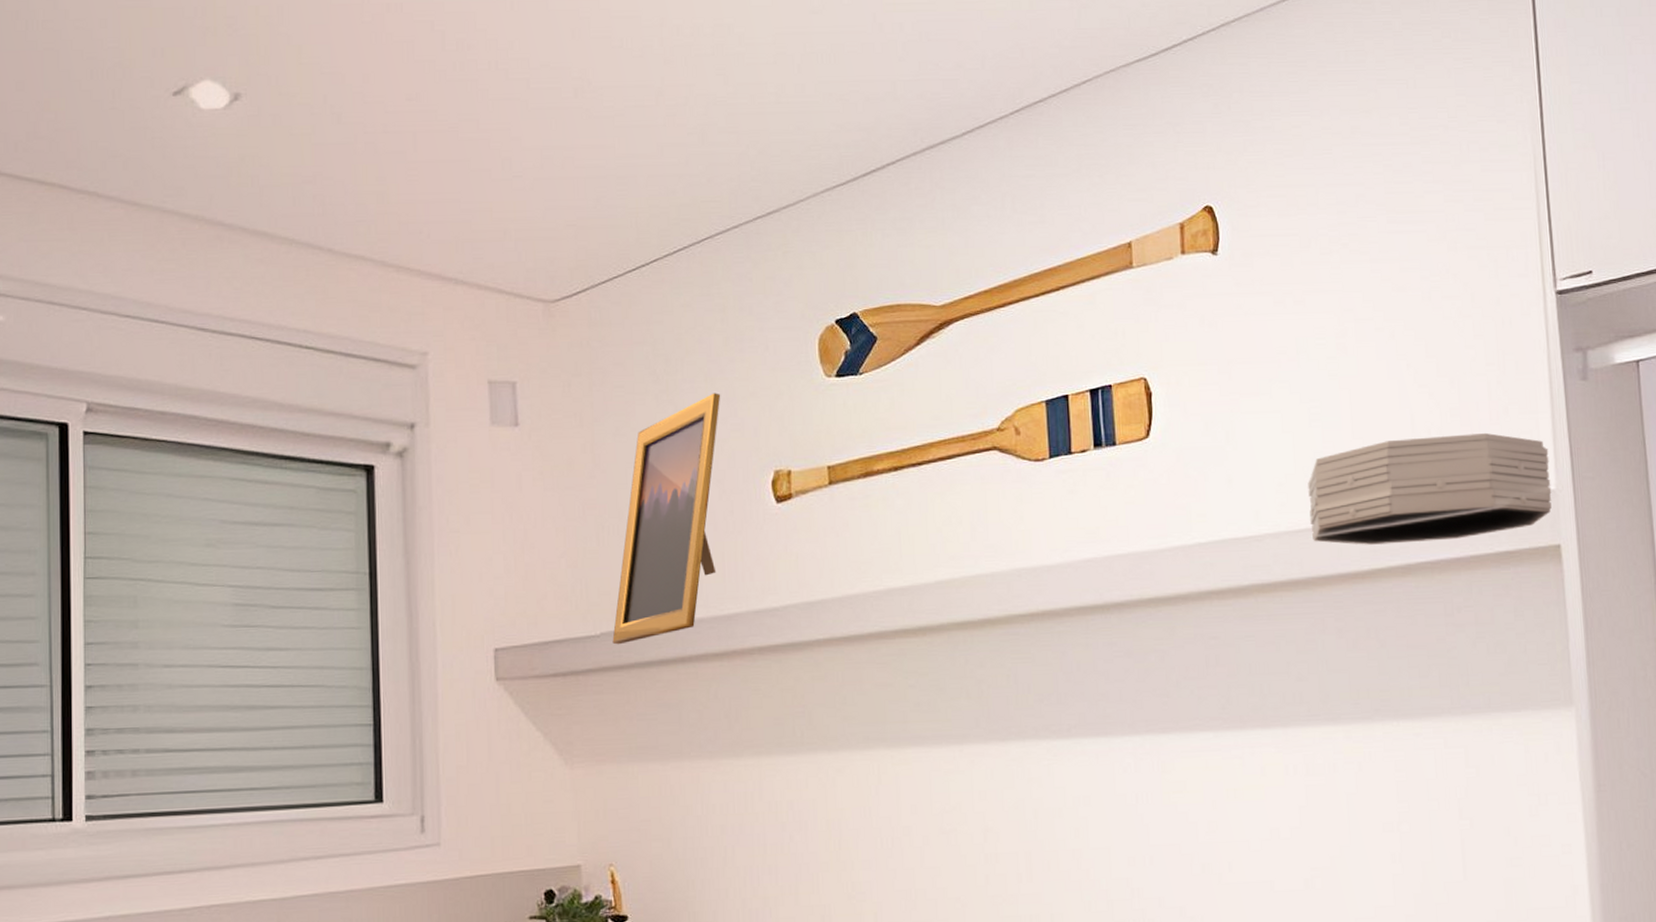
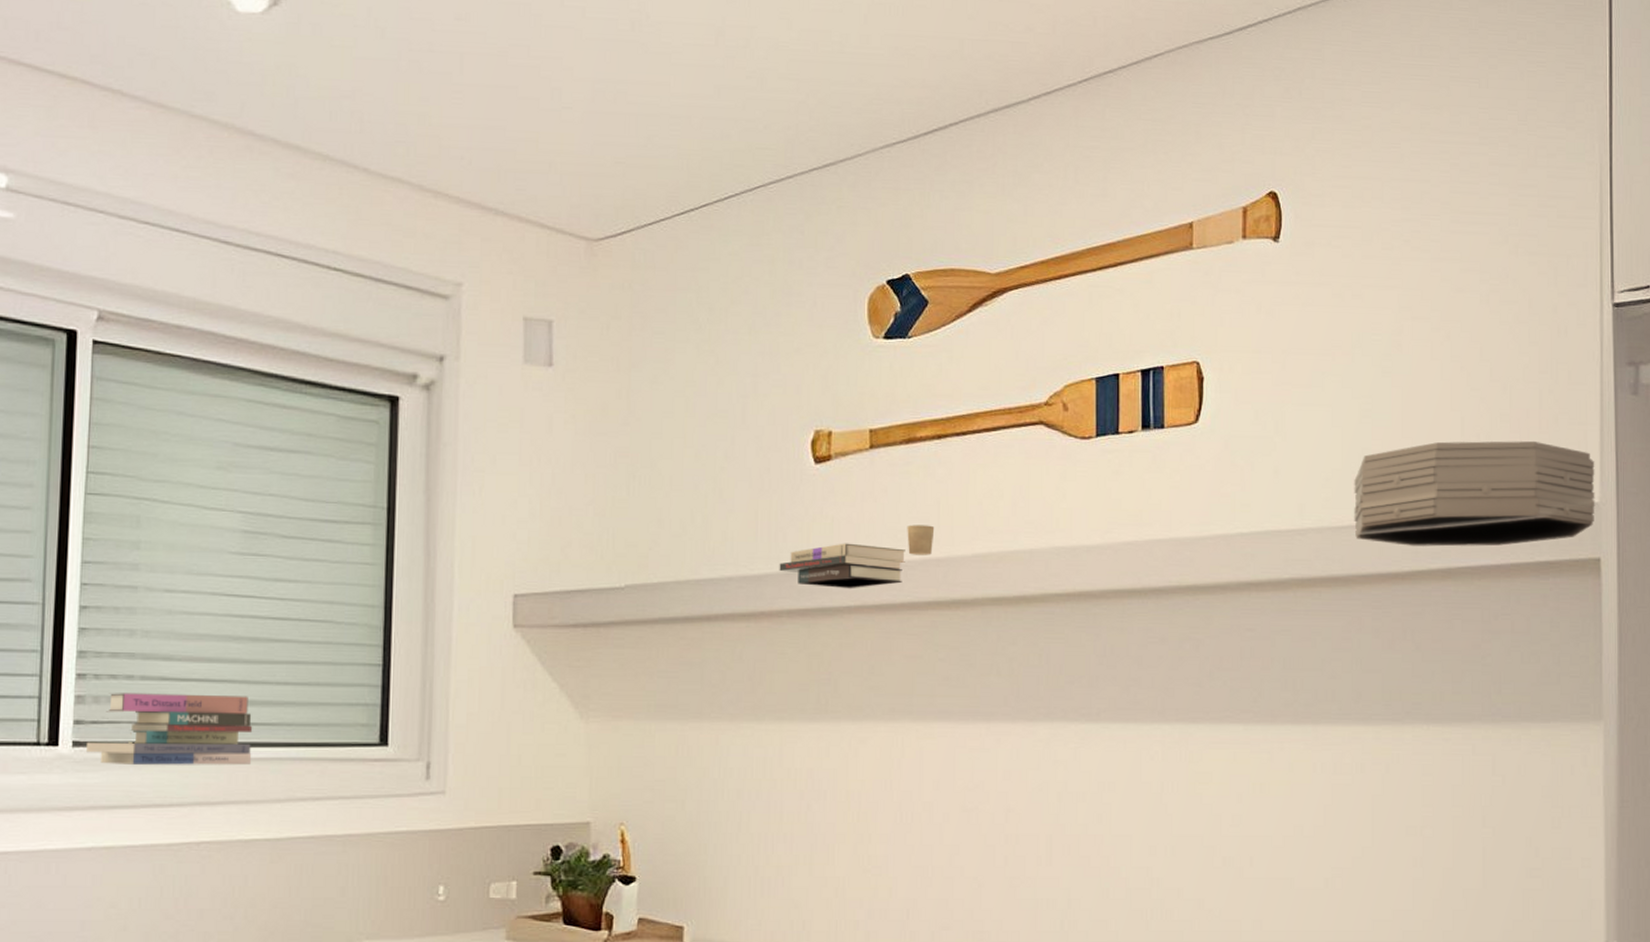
books: none [99,762,255,836] -> present [87,693,253,766]
picture frame: present [612,393,721,645] -> none [637,346,765,599]
books: none [748,578,870,623] -> present [779,543,905,589]
candle: none [870,555,897,586] -> present [907,525,935,555]

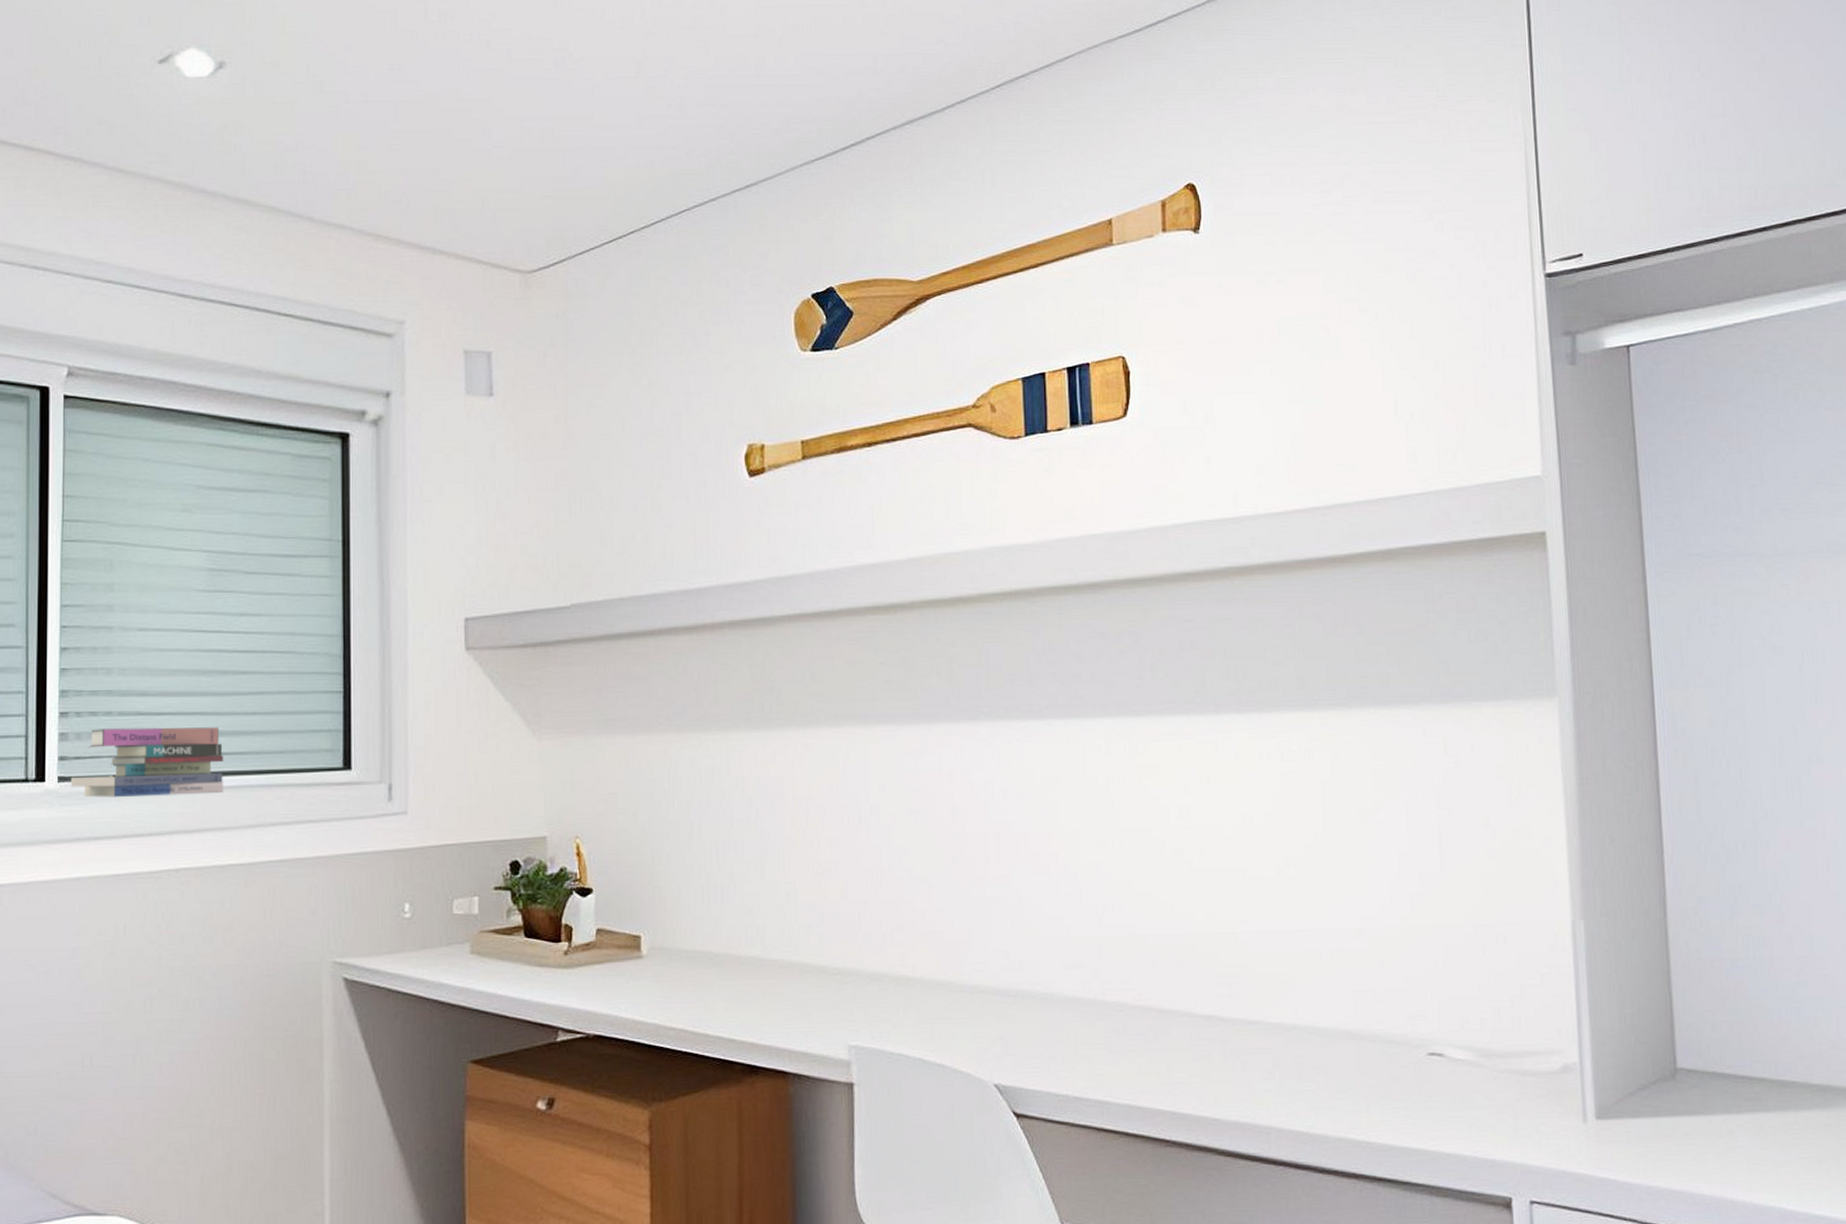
books: present [779,543,905,589] -> none [719,553,842,598]
candle: present [907,525,935,555] -> none [842,531,869,562]
decorative box: present [1354,440,1595,547] -> none [1287,416,1537,529]

